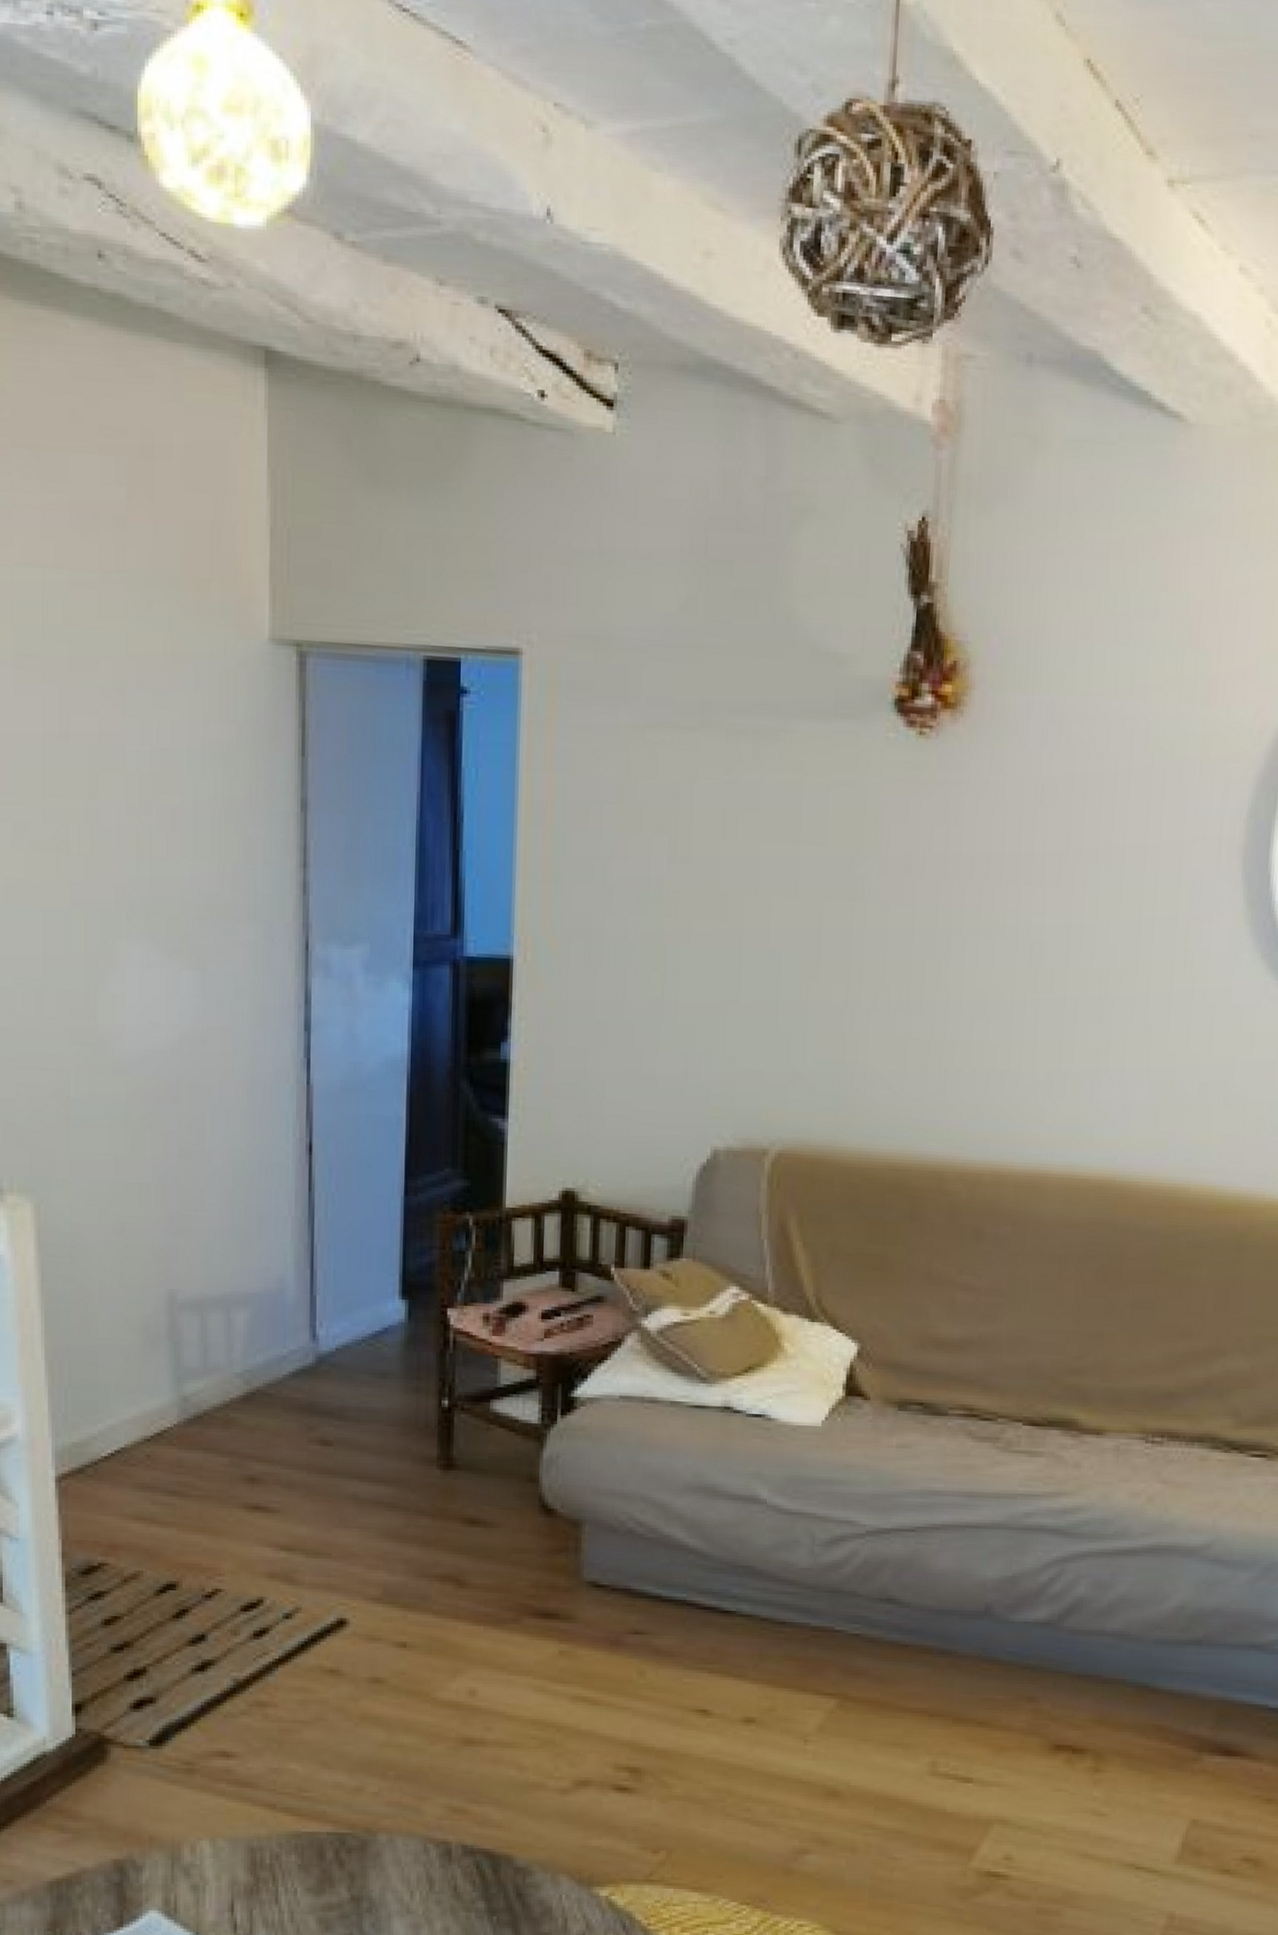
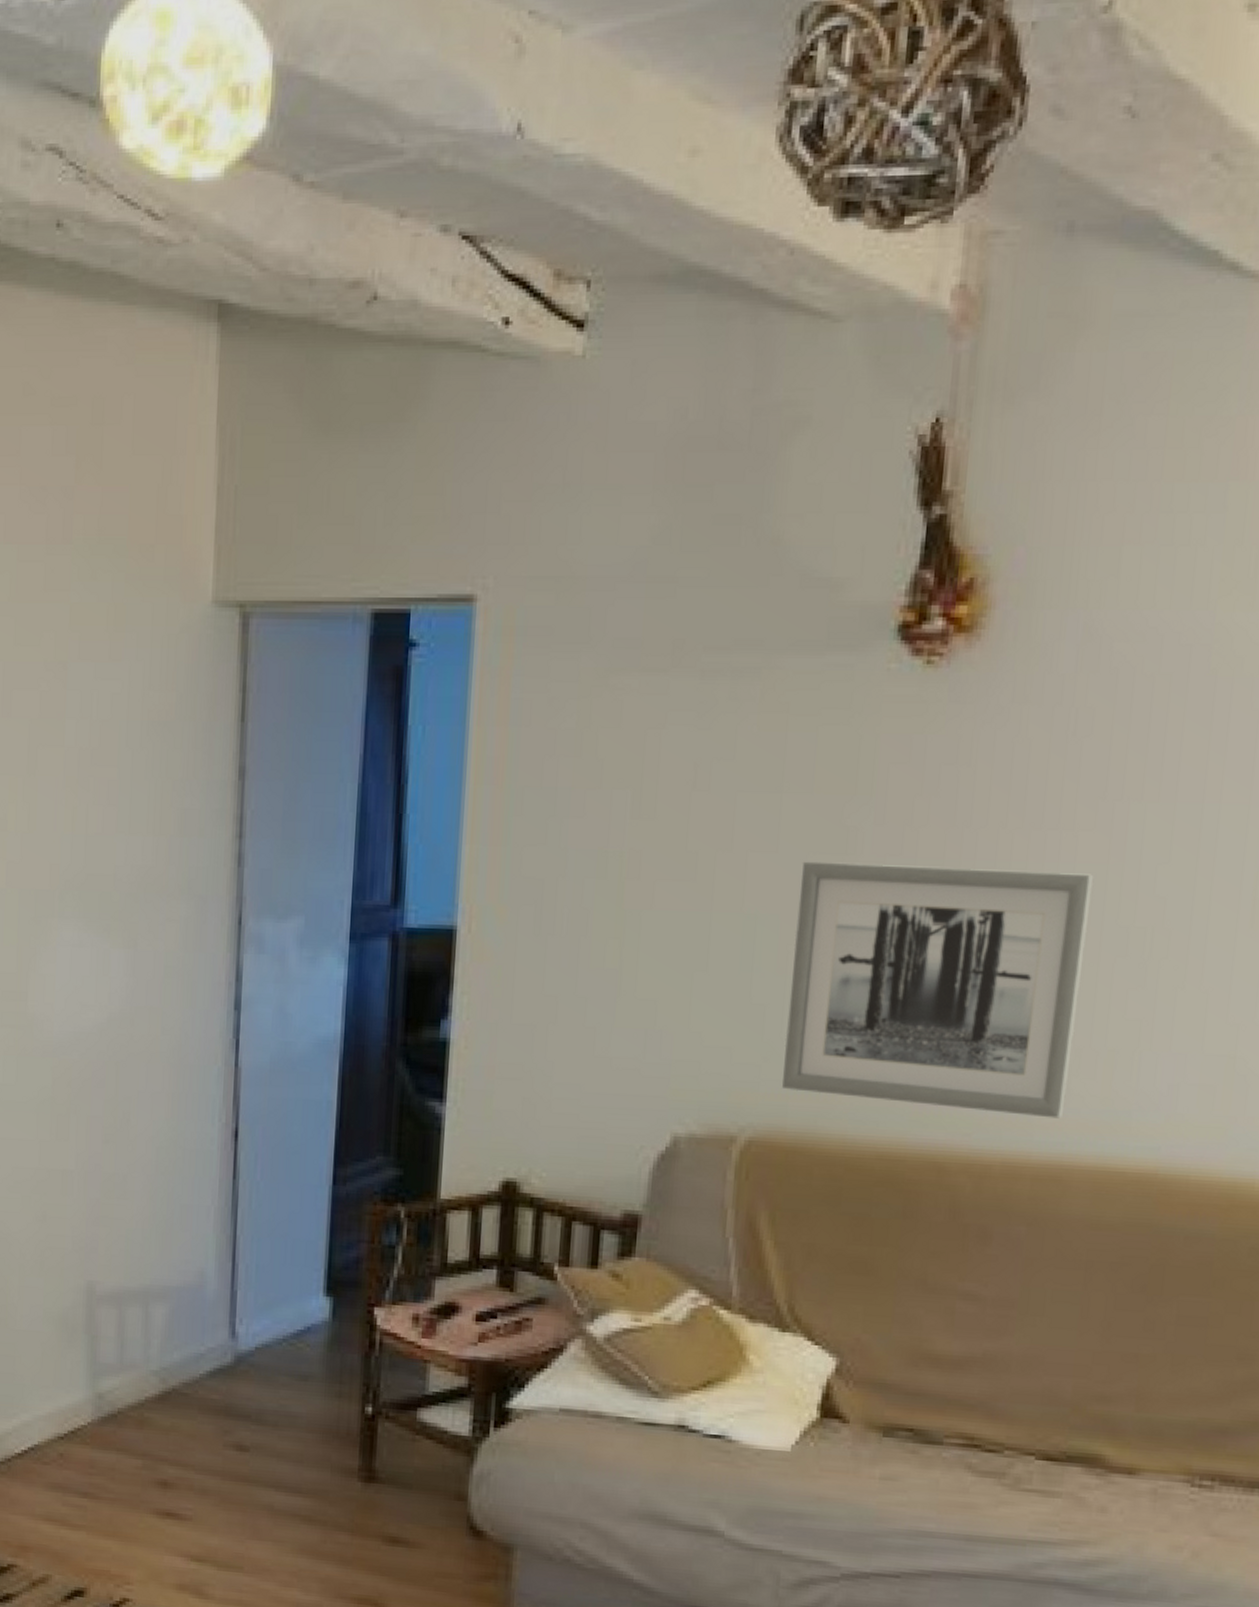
wall art: none [806,905,1060,1134] -> present [782,861,1094,1119]

